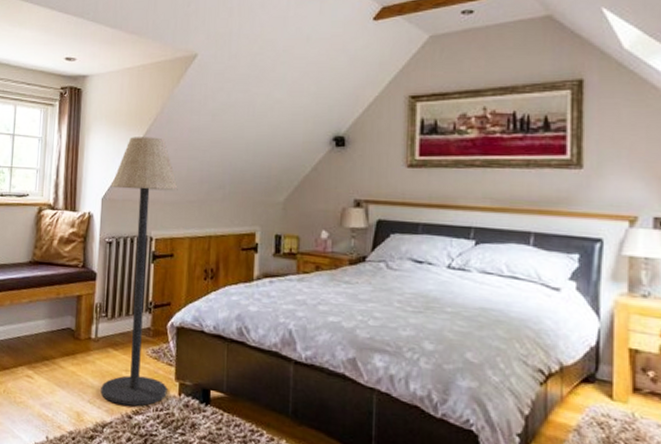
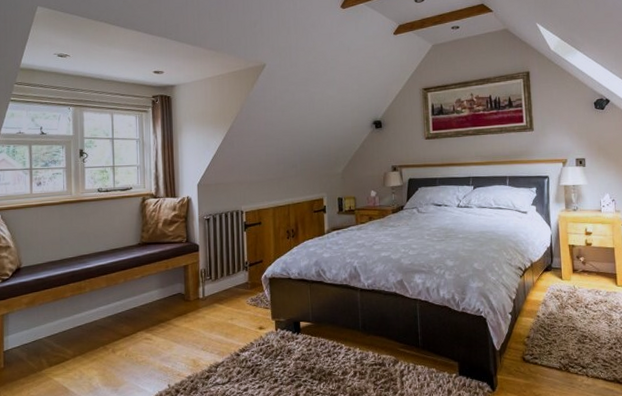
floor lamp: present [101,137,178,406] -> none [205,131,266,347]

